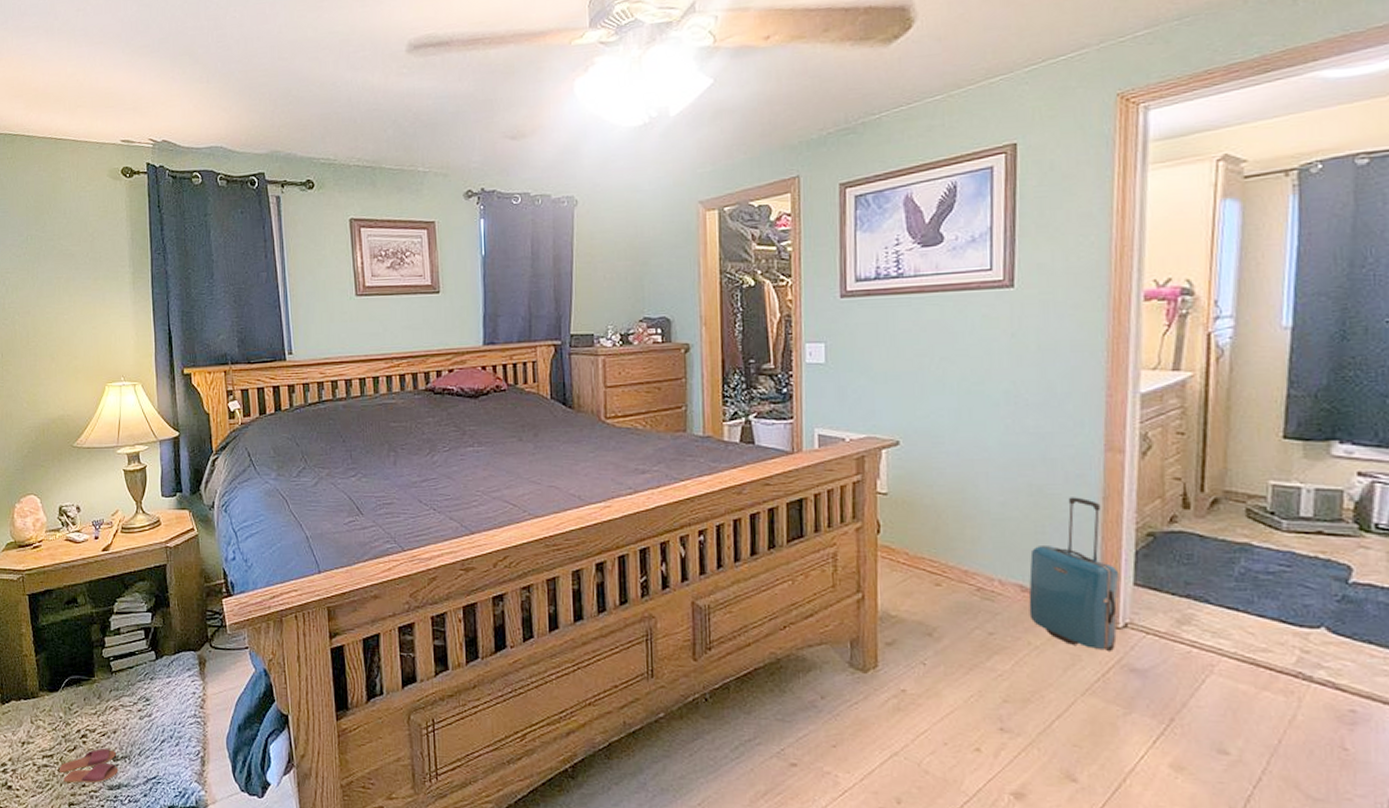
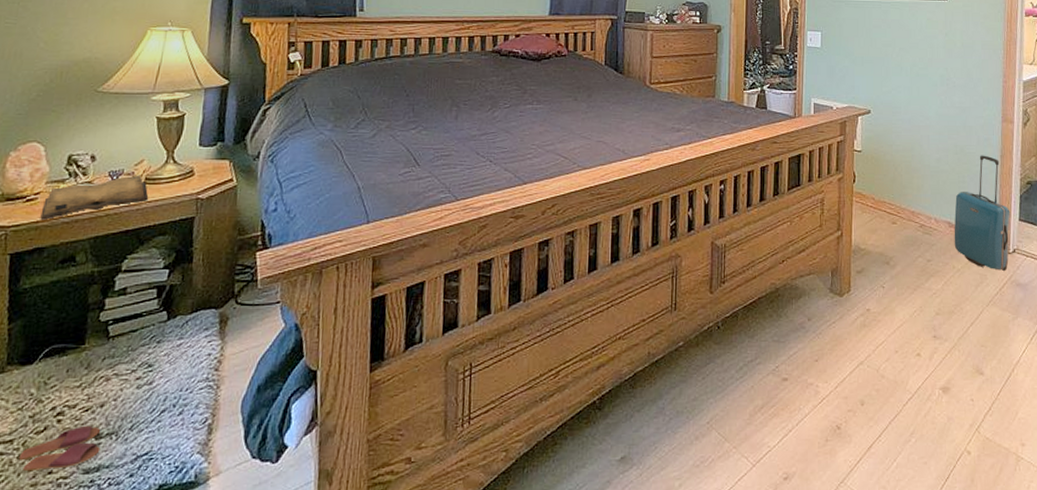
diary: none [46,524,126,565] -> present [40,175,148,220]

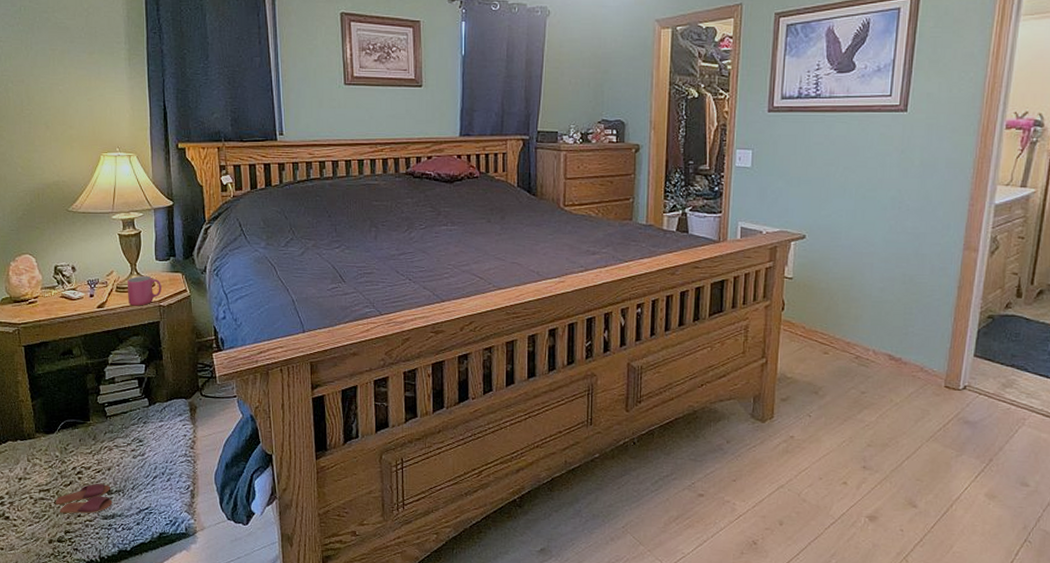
diary: present [40,175,148,220] -> none [41,284,120,319]
mug: none [158,164,203,200] -> present [127,275,161,306]
suitcase: present [954,155,1010,272] -> none [894,285,963,408]

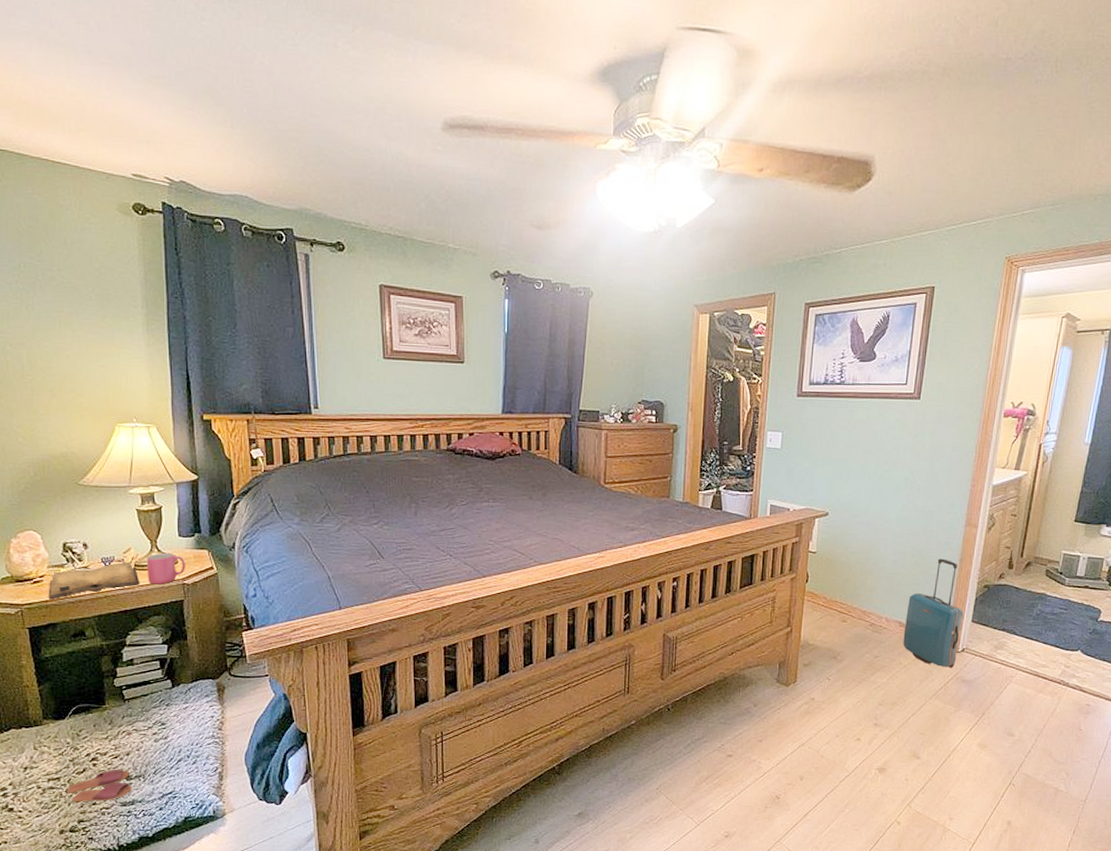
diary: none [41,284,120,319] -> present [48,561,139,600]
suitcase: none [894,285,963,408] -> present [903,558,963,669]

